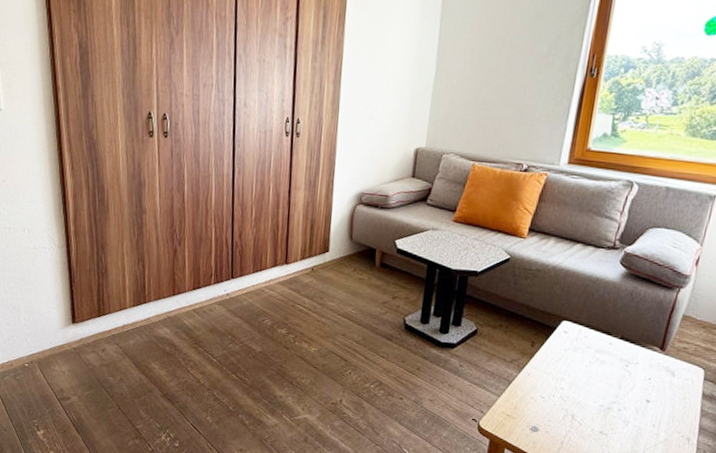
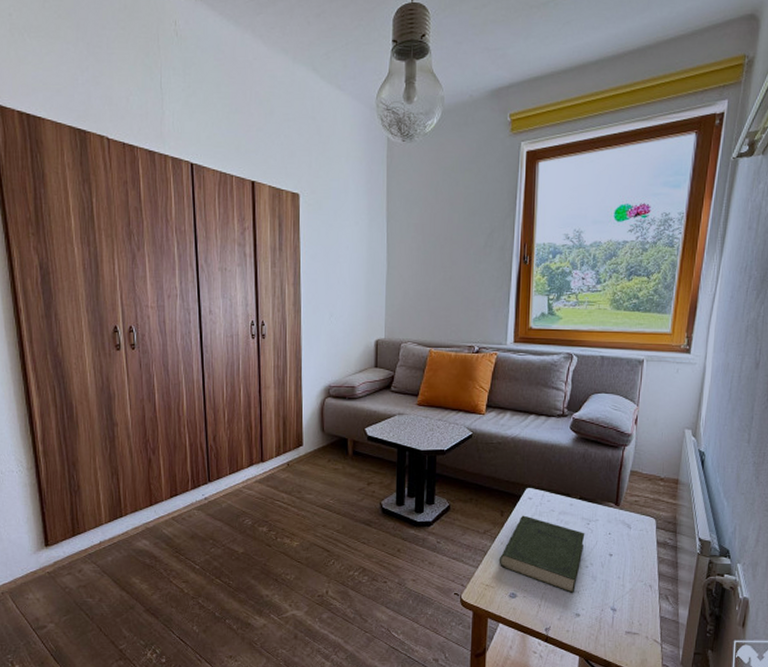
book: none [523,348,622,435] -> present [499,515,585,593]

